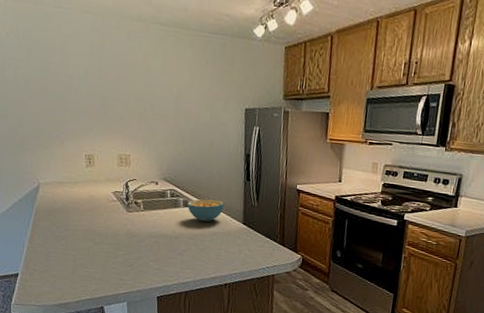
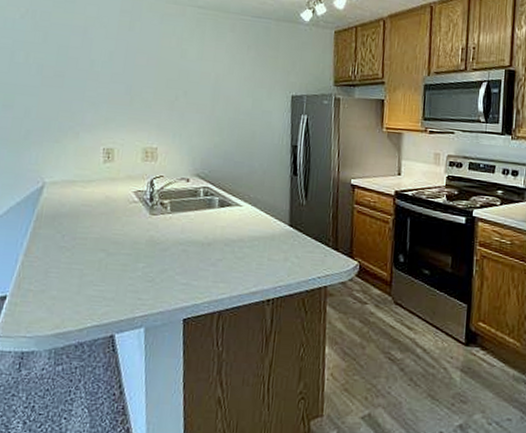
cereal bowl: present [187,199,225,222] -> none [223,197,268,225]

